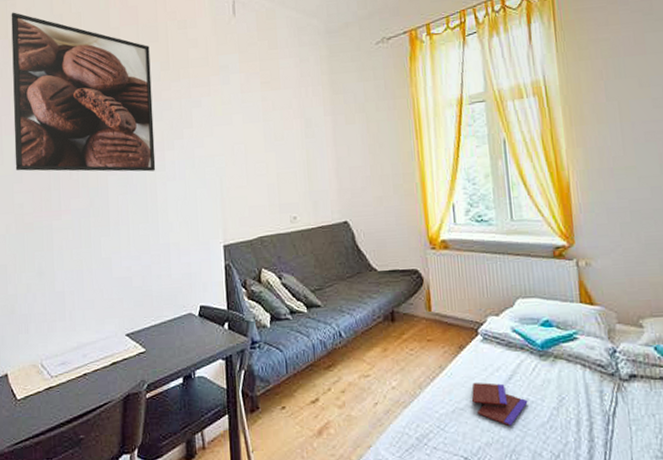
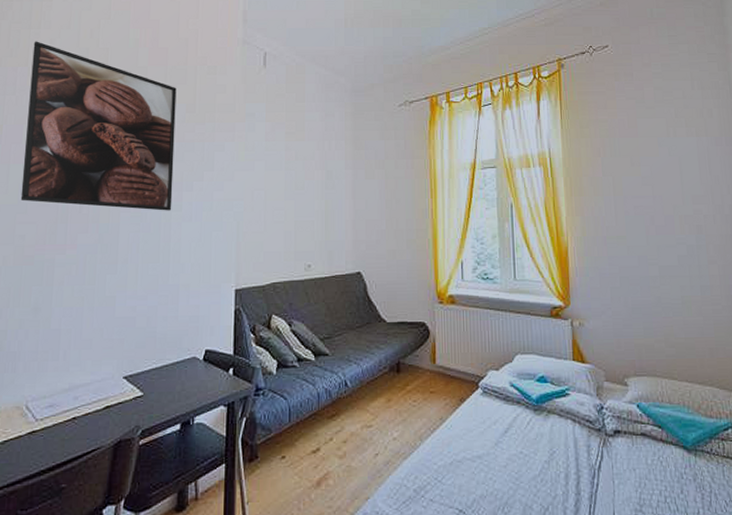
book: present [472,383,528,426] -> none [470,435,522,478]

